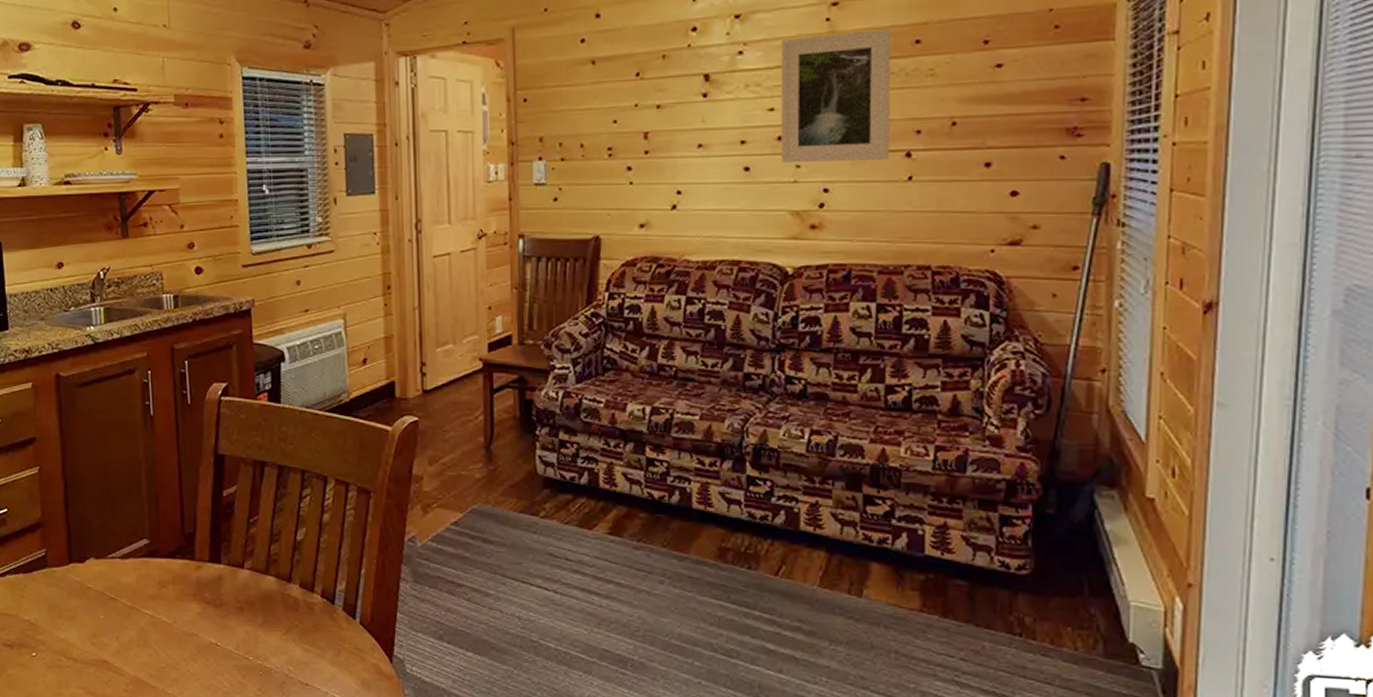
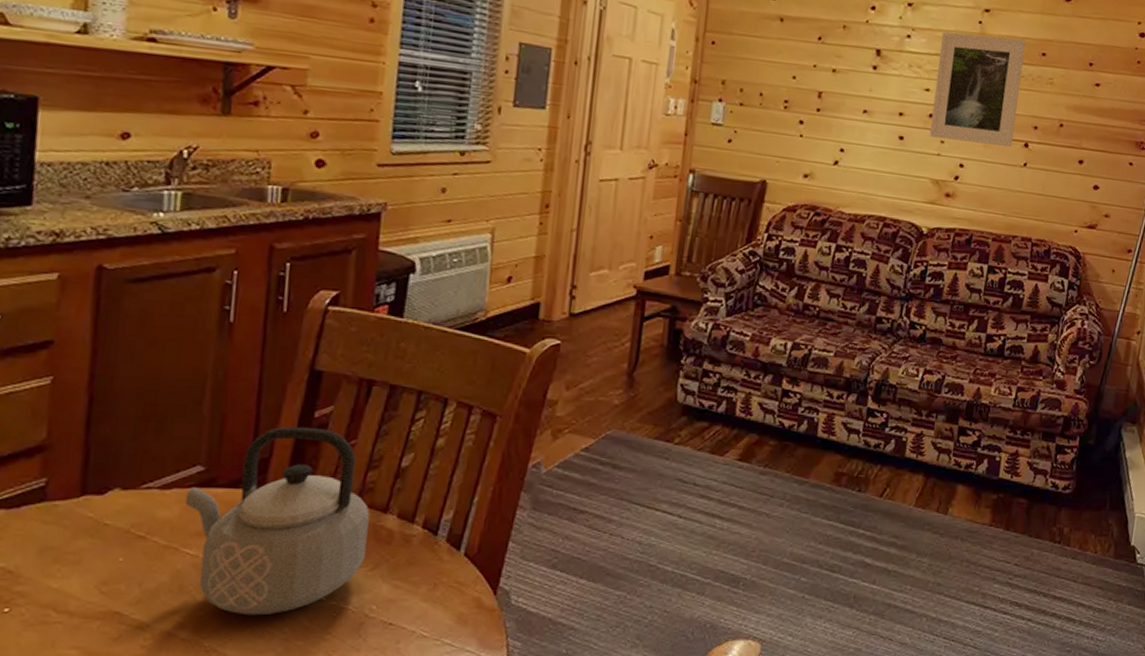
teapot: none [139,504,278,670] -> present [185,426,370,616]

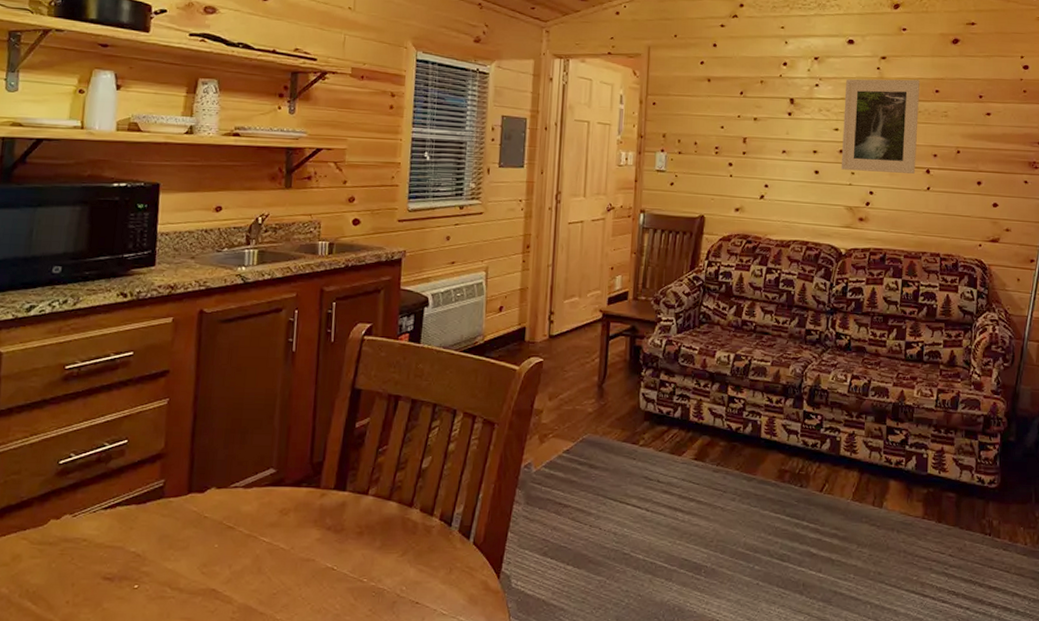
teapot: present [185,426,370,616] -> none [262,435,399,594]

